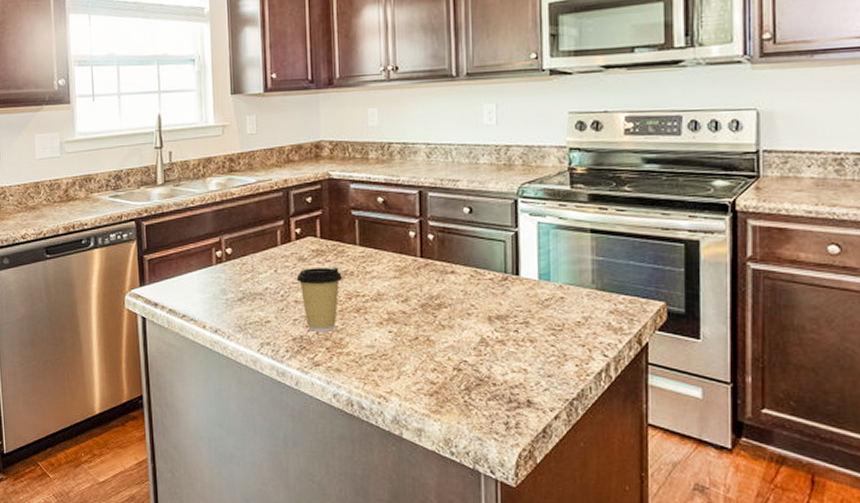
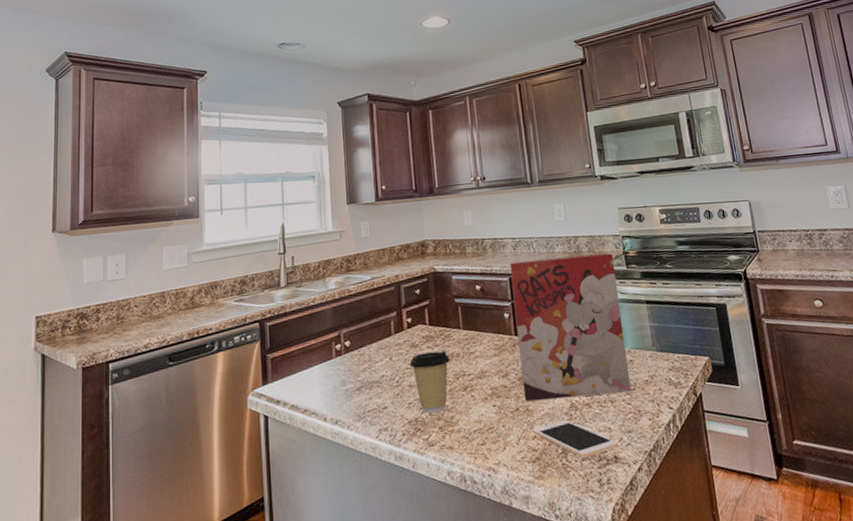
cereal box: none [421,168,558,333] -> present [510,253,632,401]
cell phone: none [432,355,534,397] -> present [532,420,619,458]

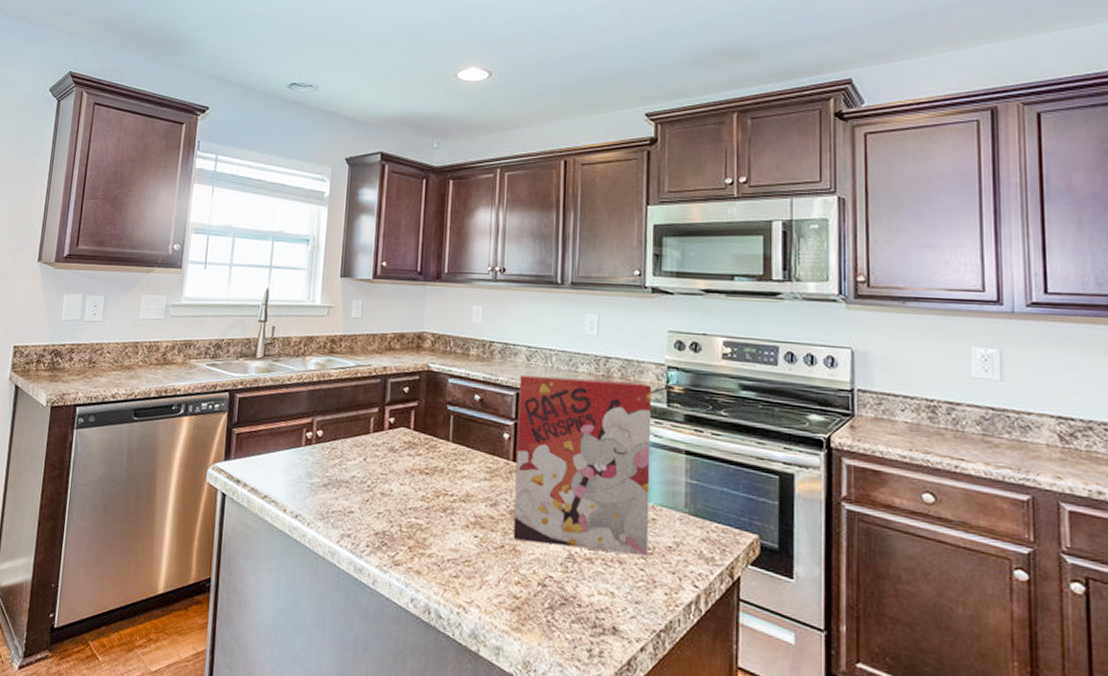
coffee cup: present [409,351,451,413] -> none [385,460,433,530]
cell phone: present [532,420,619,458] -> none [516,570,620,621]

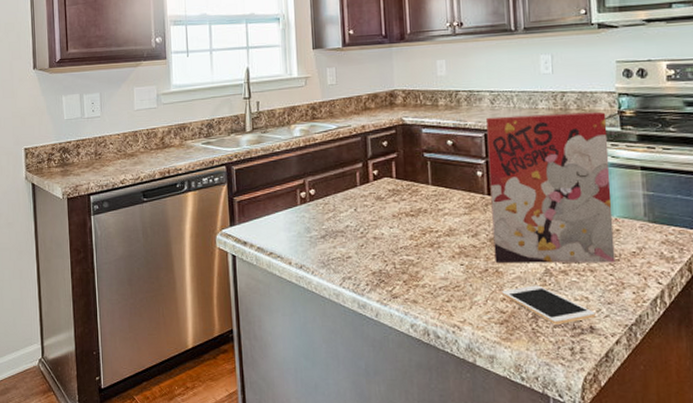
cell phone: none [516,570,620,621] -> present [501,285,596,325]

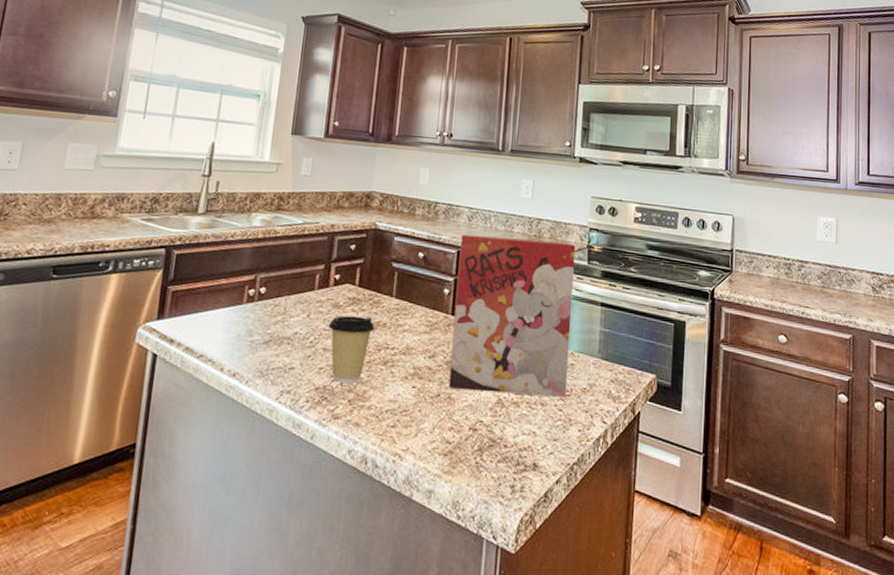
coffee cup: none [374,206,418,266] -> present [328,315,376,383]
cell phone: present [501,285,596,325] -> none [450,415,541,460]

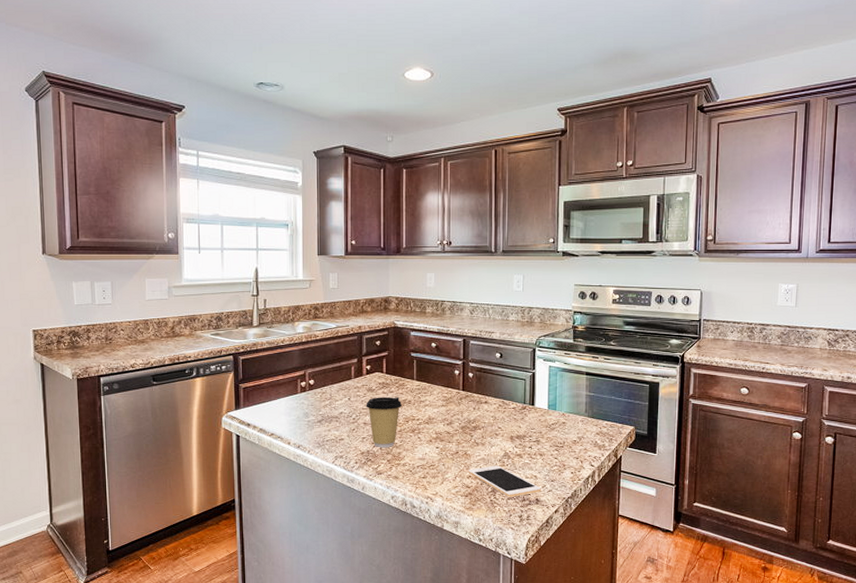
cereal box: present [448,234,576,398] -> none [465,325,563,449]
cell phone: none [450,415,541,460] -> present [468,465,541,497]

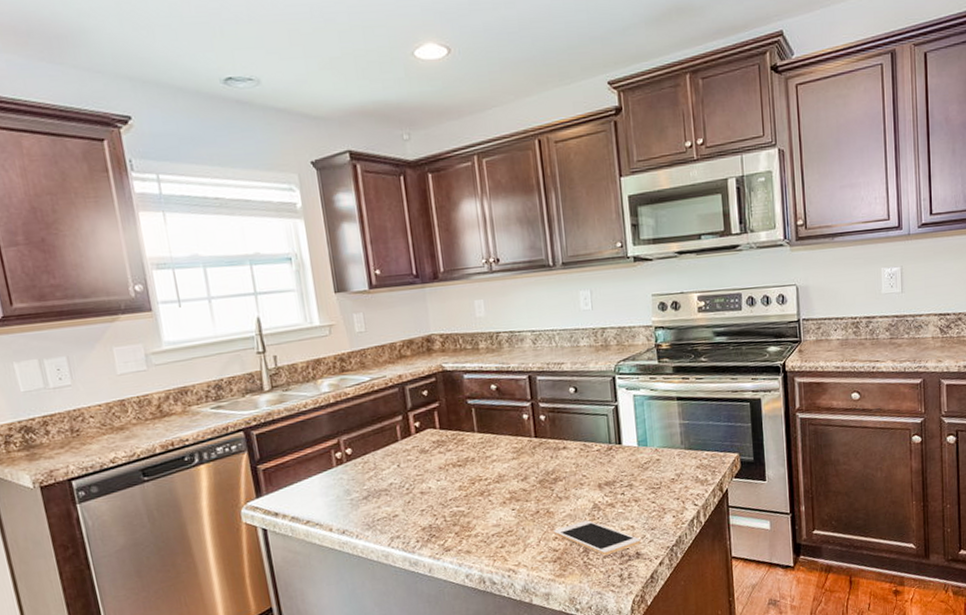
coffee cup: present [366,397,403,447] -> none [419,456,465,519]

